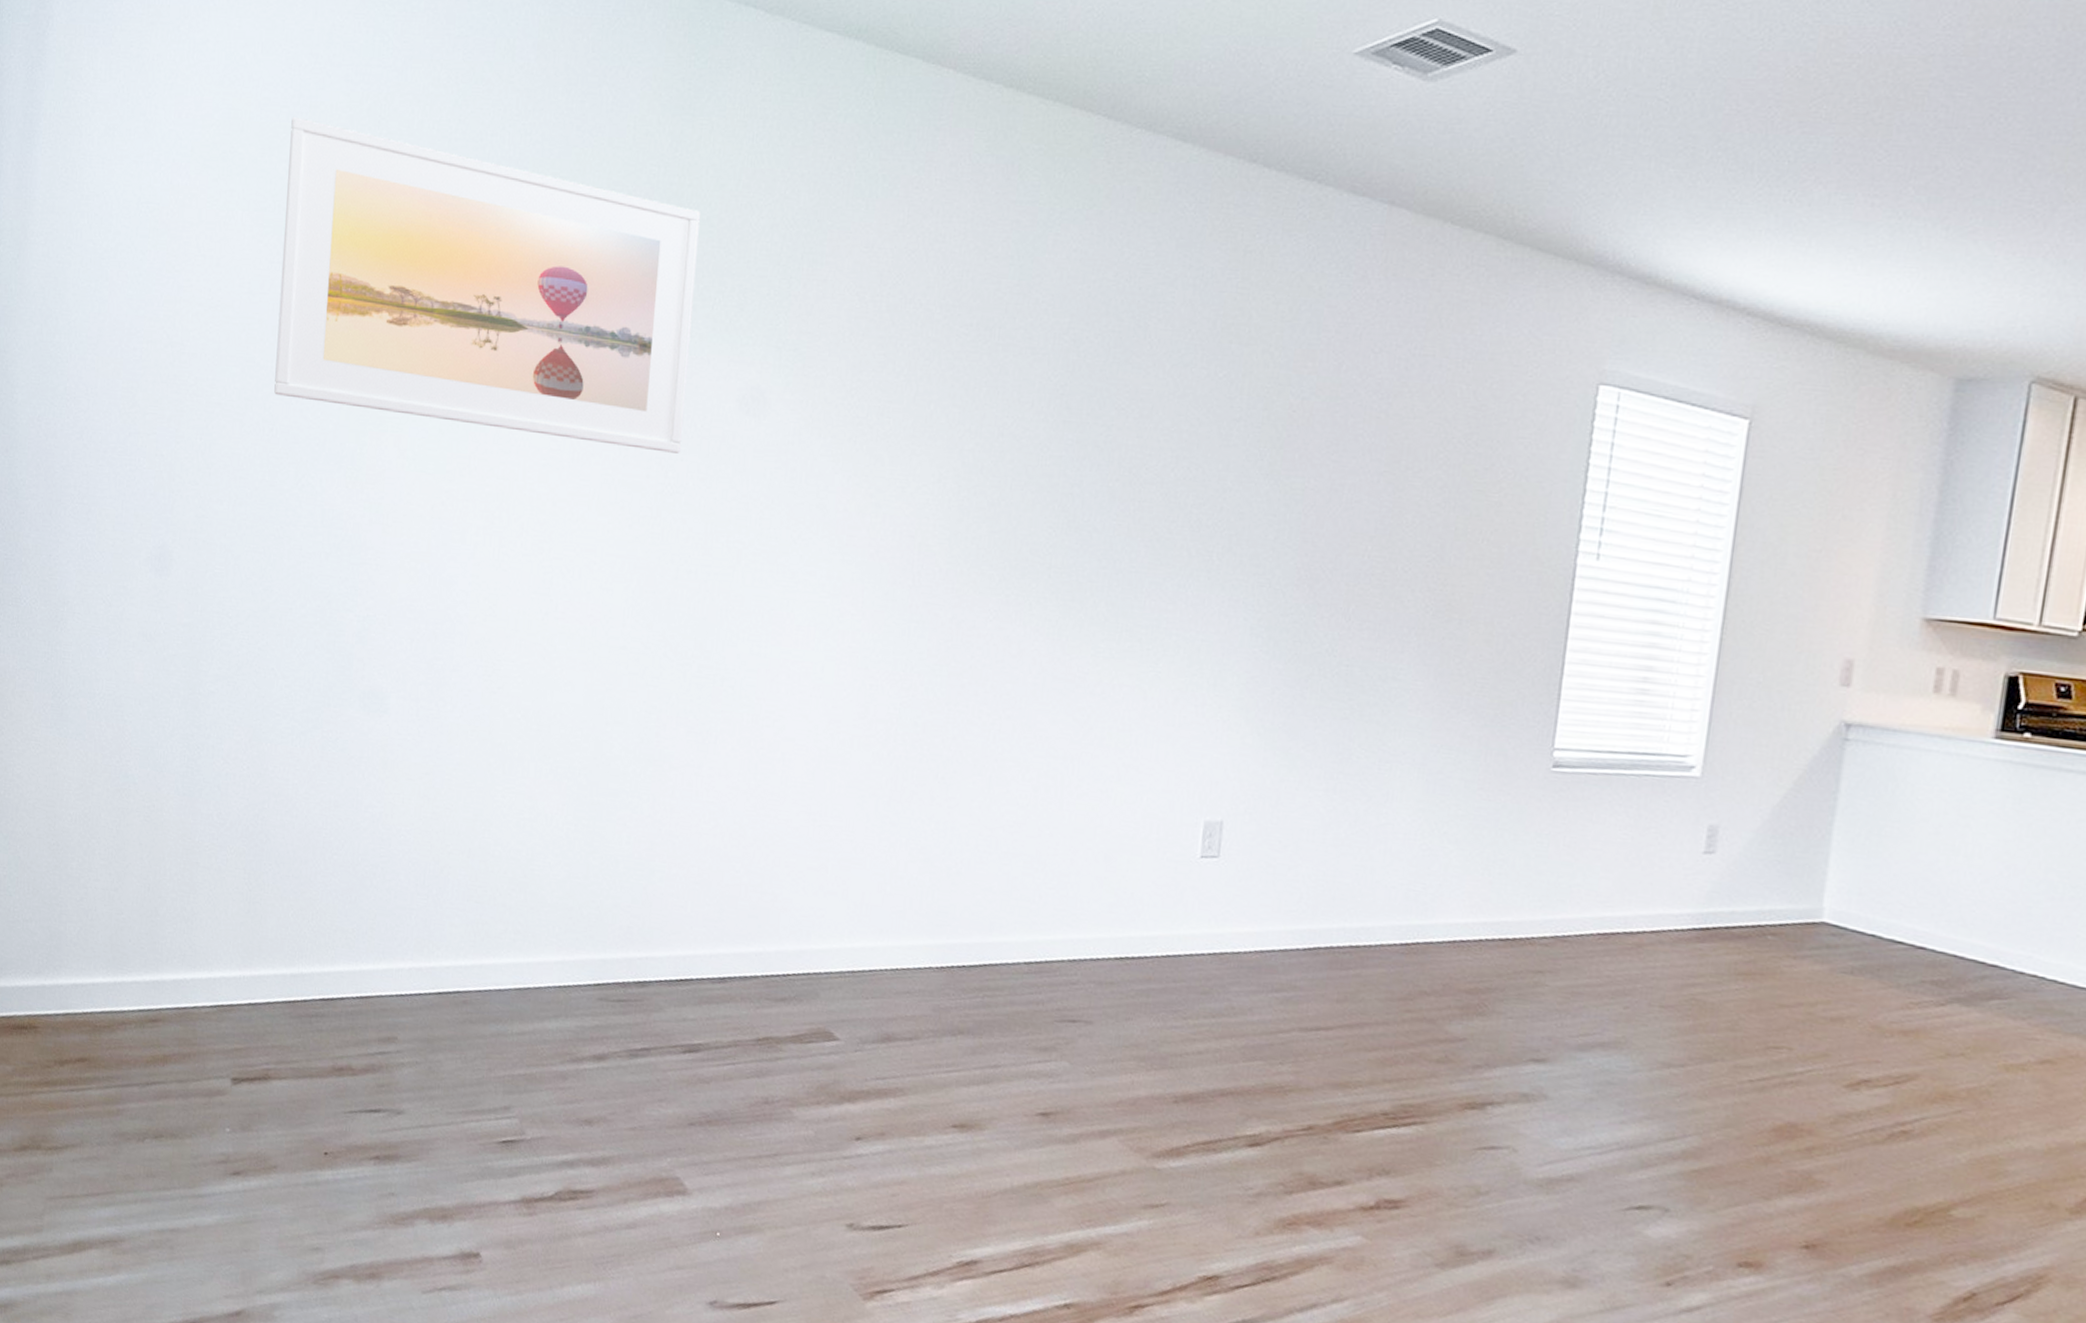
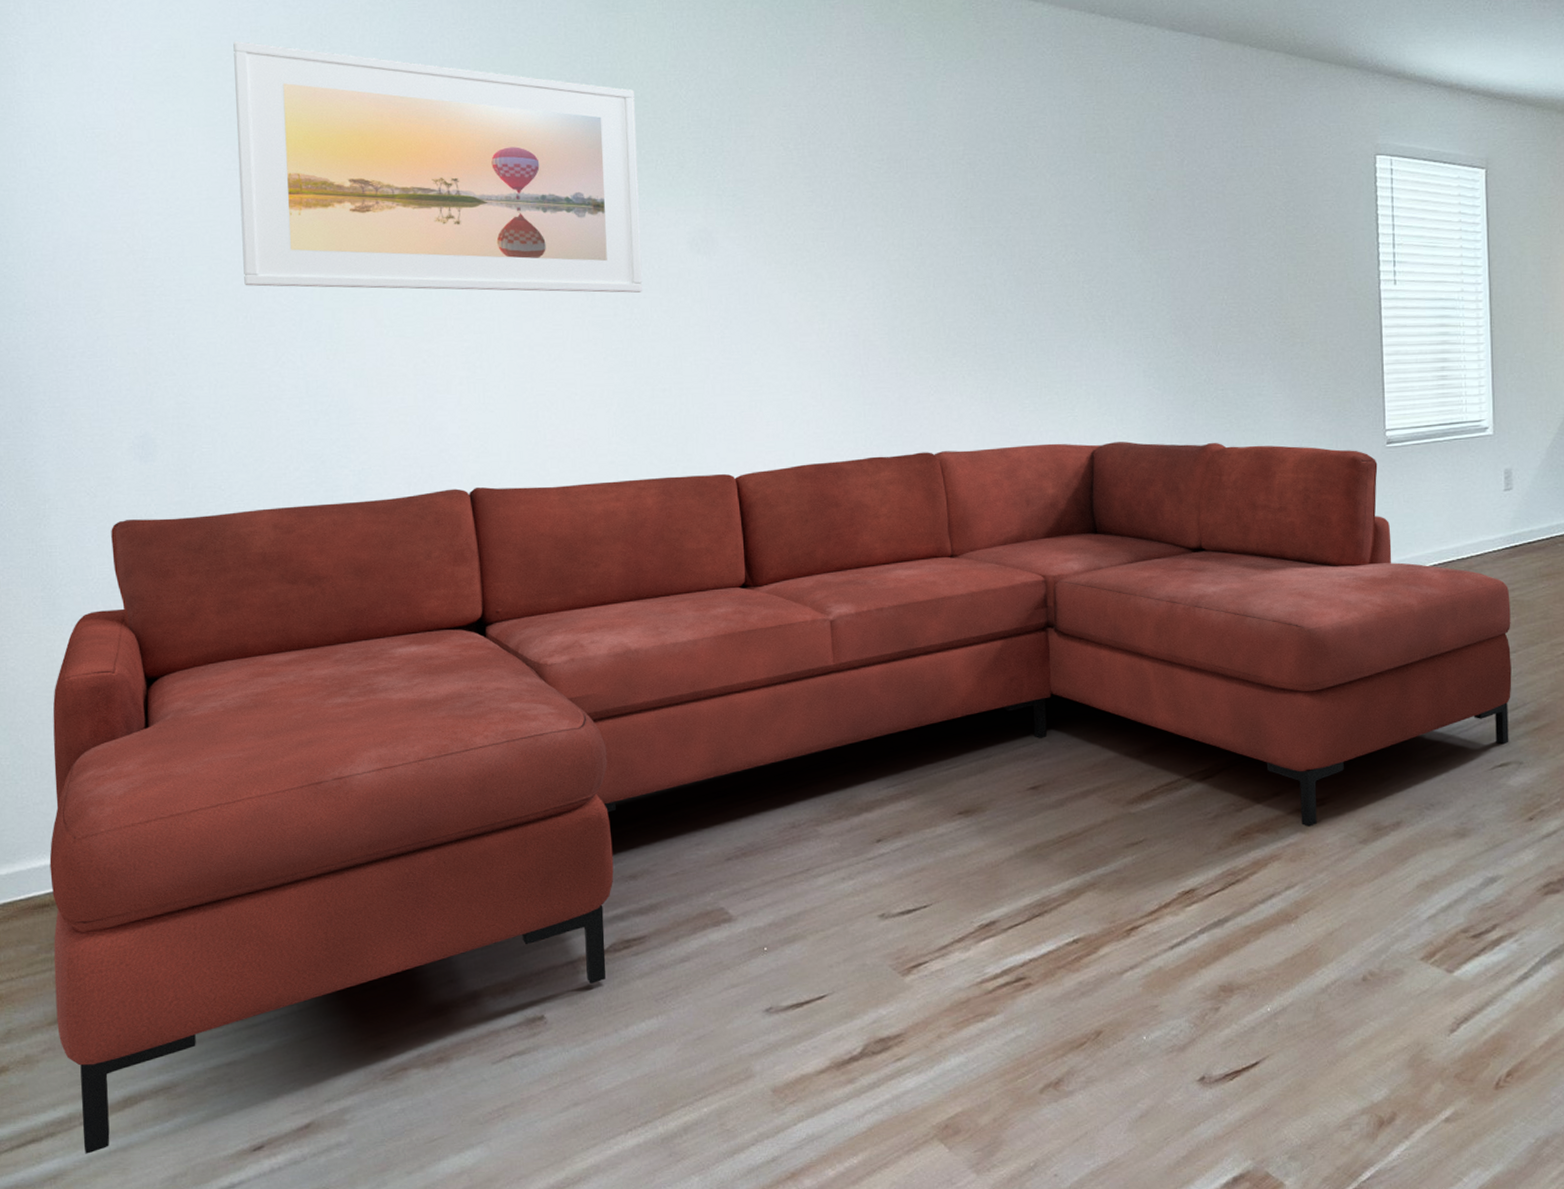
sofa: none [22,635,1689,1290] -> present [49,441,1512,1154]

